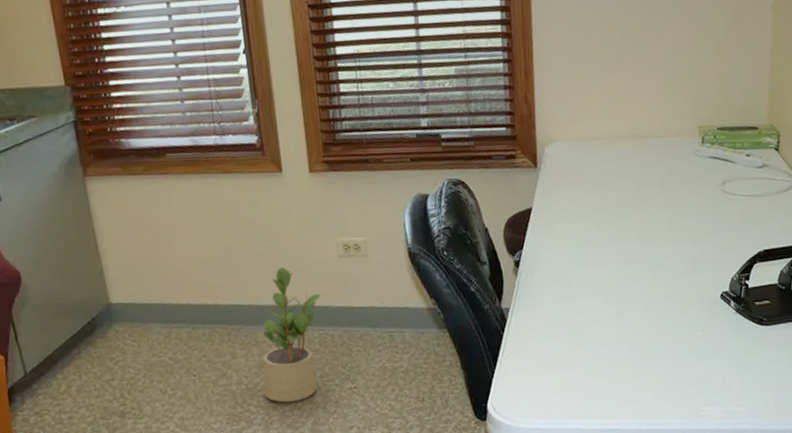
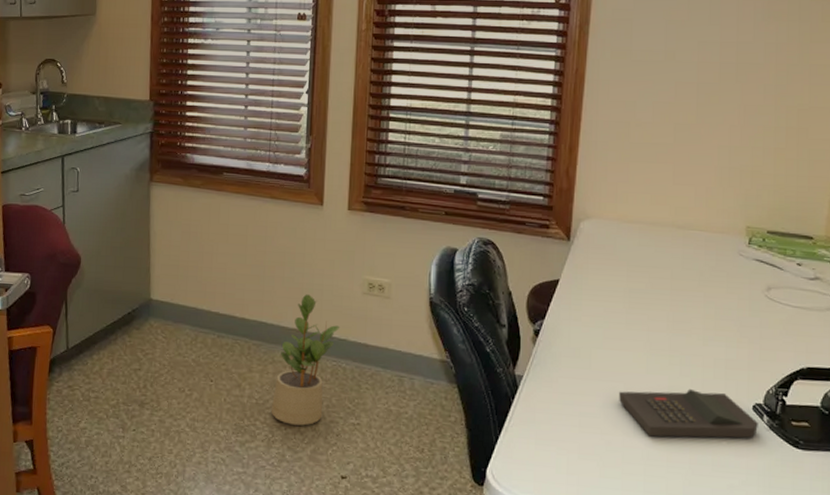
calculator: none [601,288,727,342] -> present [619,388,758,439]

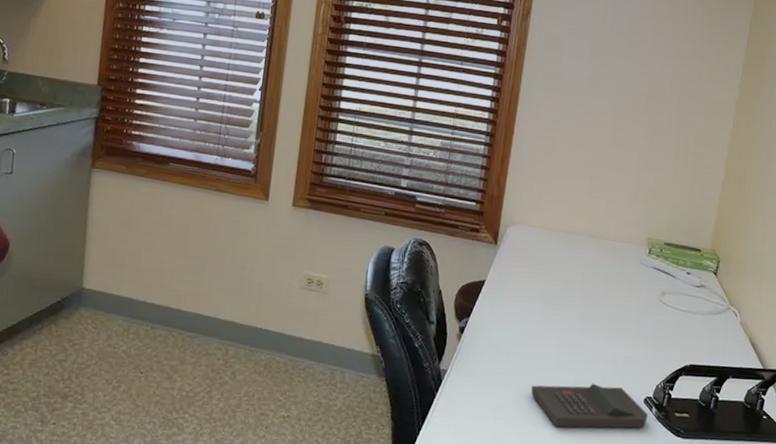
potted plant: present [272,294,340,426] -> none [201,287,277,419]

